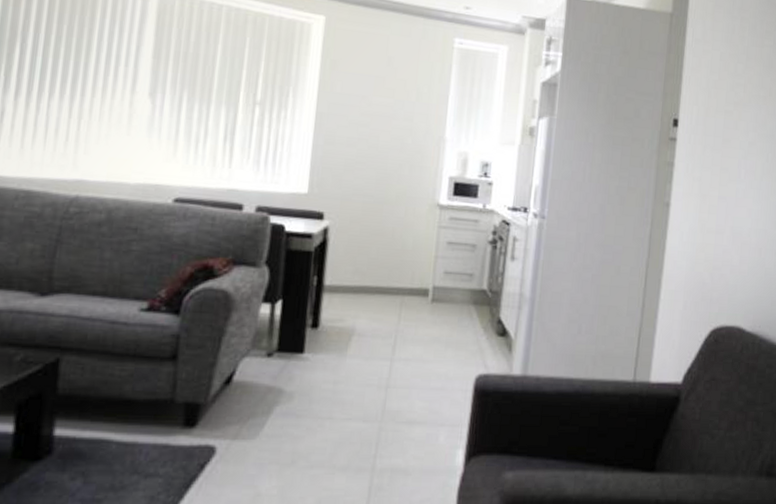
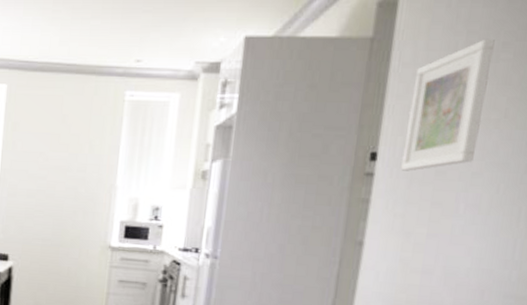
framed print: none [696,25,760,138] -> present [400,38,495,171]

